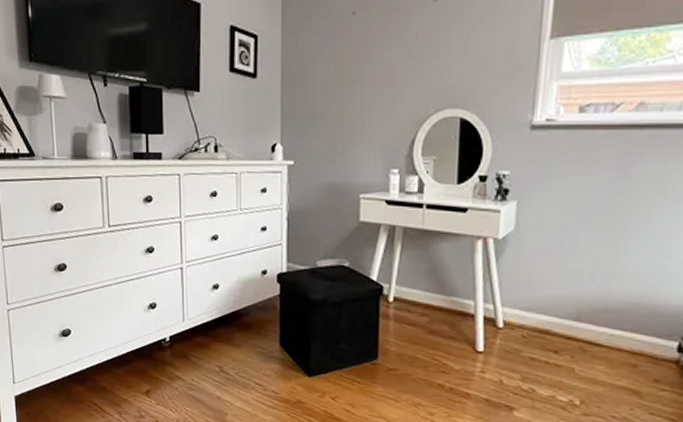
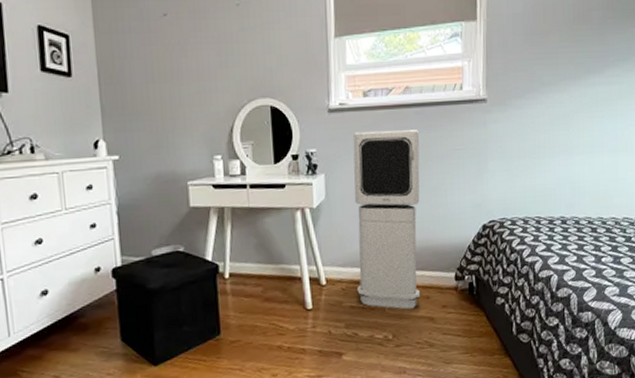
air purifier: none [541,154,651,376] -> present [353,130,421,310]

